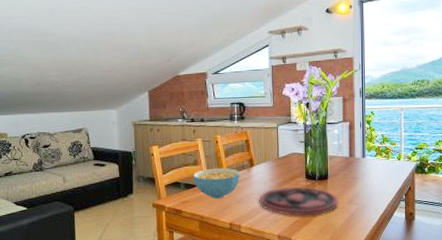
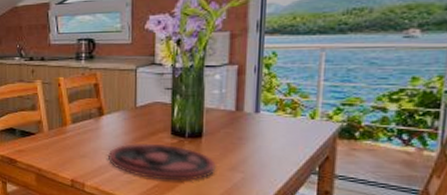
cereal bowl: present [193,168,241,198] -> none [30,115,87,150]

